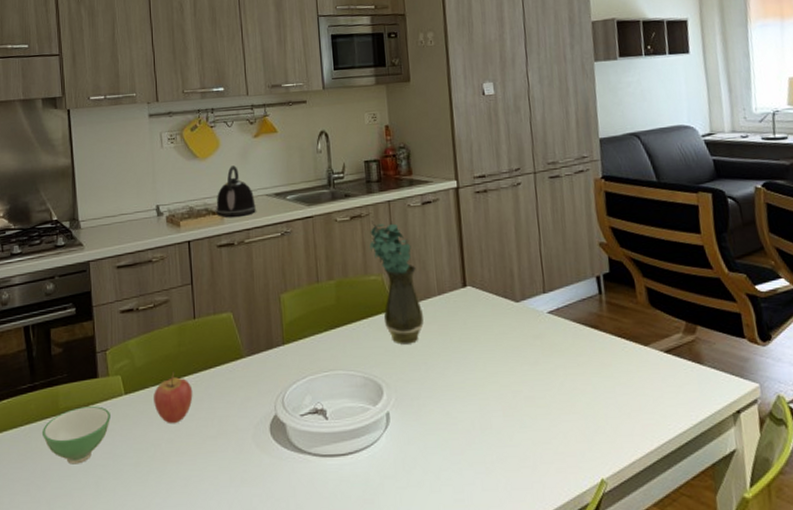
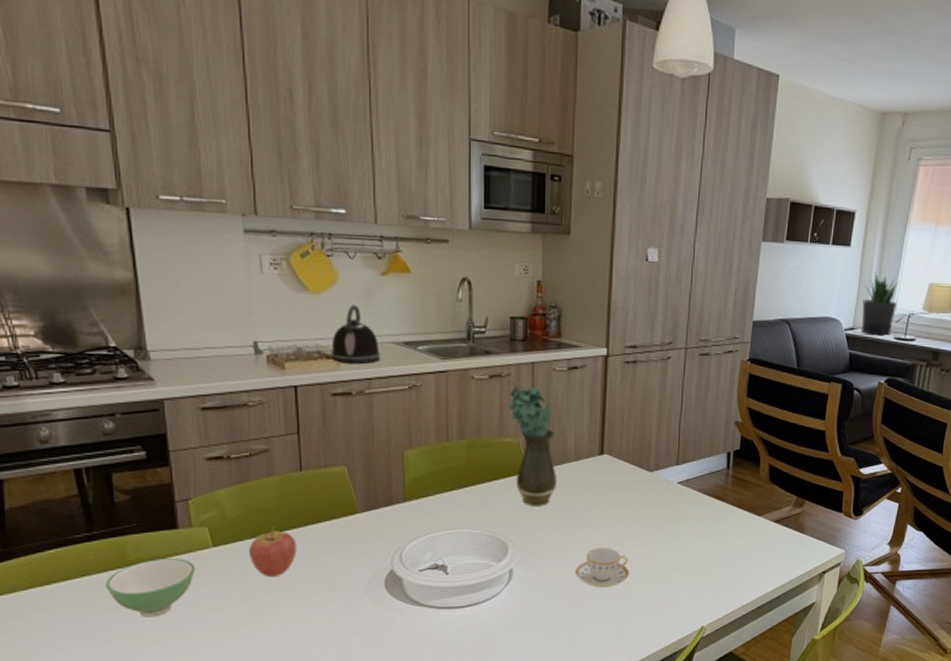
teacup: none [452,387,510,432] -> present [575,548,629,587]
planter: none [714,74,757,139] -> present [861,272,898,336]

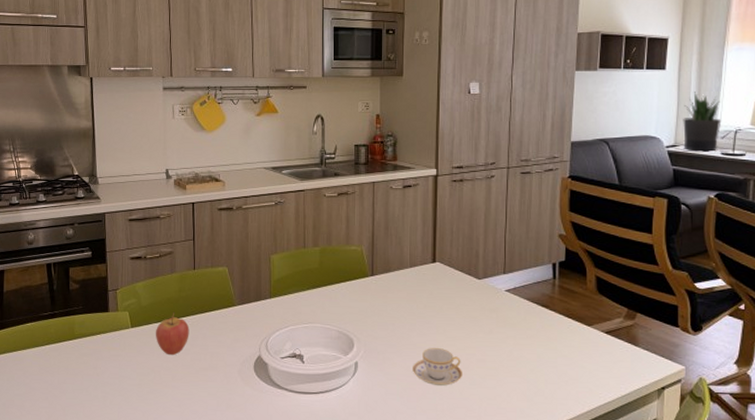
bowl: present [104,558,196,617] -> none [59,335,119,381]
kettle: present [329,305,380,364] -> none [218,139,254,185]
vase: present [508,381,557,506] -> none [353,198,395,307]

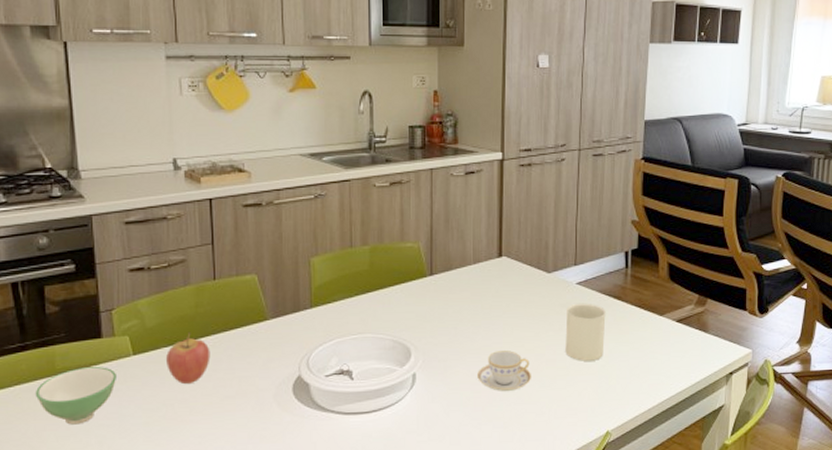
bowl: none [59,335,119,381] -> present [35,367,118,425]
mug: none [495,309,534,364] -> present [565,303,606,361]
planter: present [683,92,722,152] -> none [754,67,790,130]

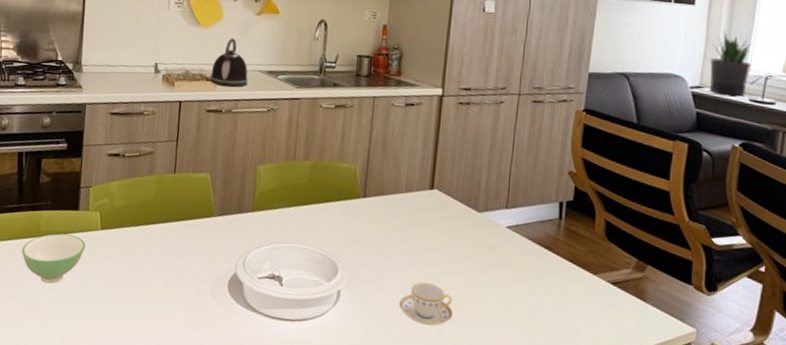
fruit: present [166,331,211,385] -> none [126,216,163,265]
kettle: none [241,121,288,176] -> present [209,38,248,87]
mug: present [565,303,606,361] -> none [490,247,535,310]
planter: none [754,67,790,130] -> present [709,31,752,97]

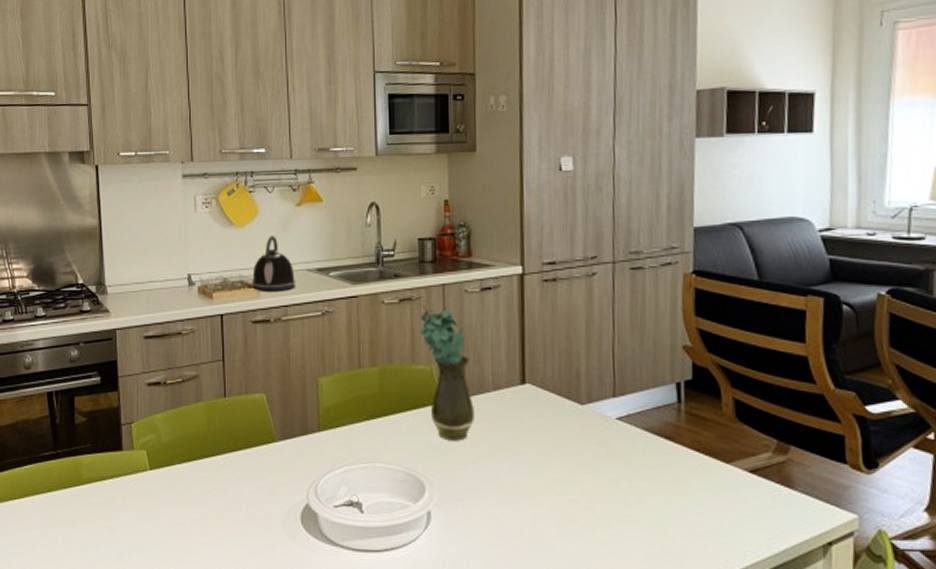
bowl: present [21,233,86,284] -> none [64,479,136,536]
vase: none [348,112,389,232] -> present [419,305,474,441]
teacup: present [399,282,453,326] -> none [501,493,565,541]
planter: present [709,31,752,97] -> none [839,159,891,236]

